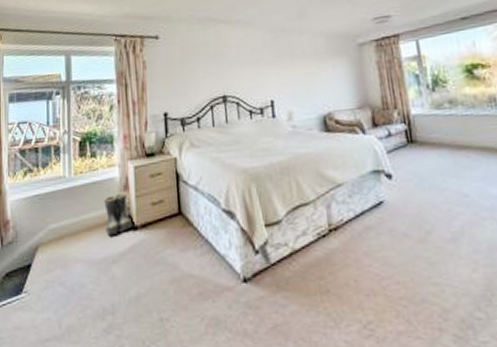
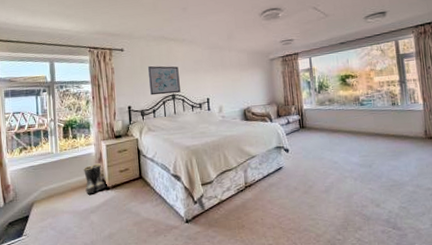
wall art: none [189,57,234,98] -> present [147,65,181,96]

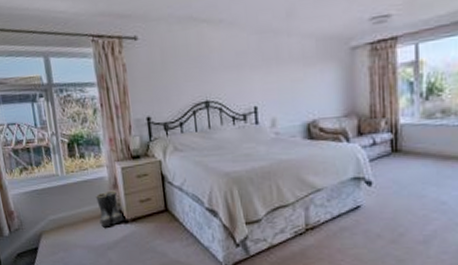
wall art: present [147,65,181,96] -> none [170,60,217,103]

